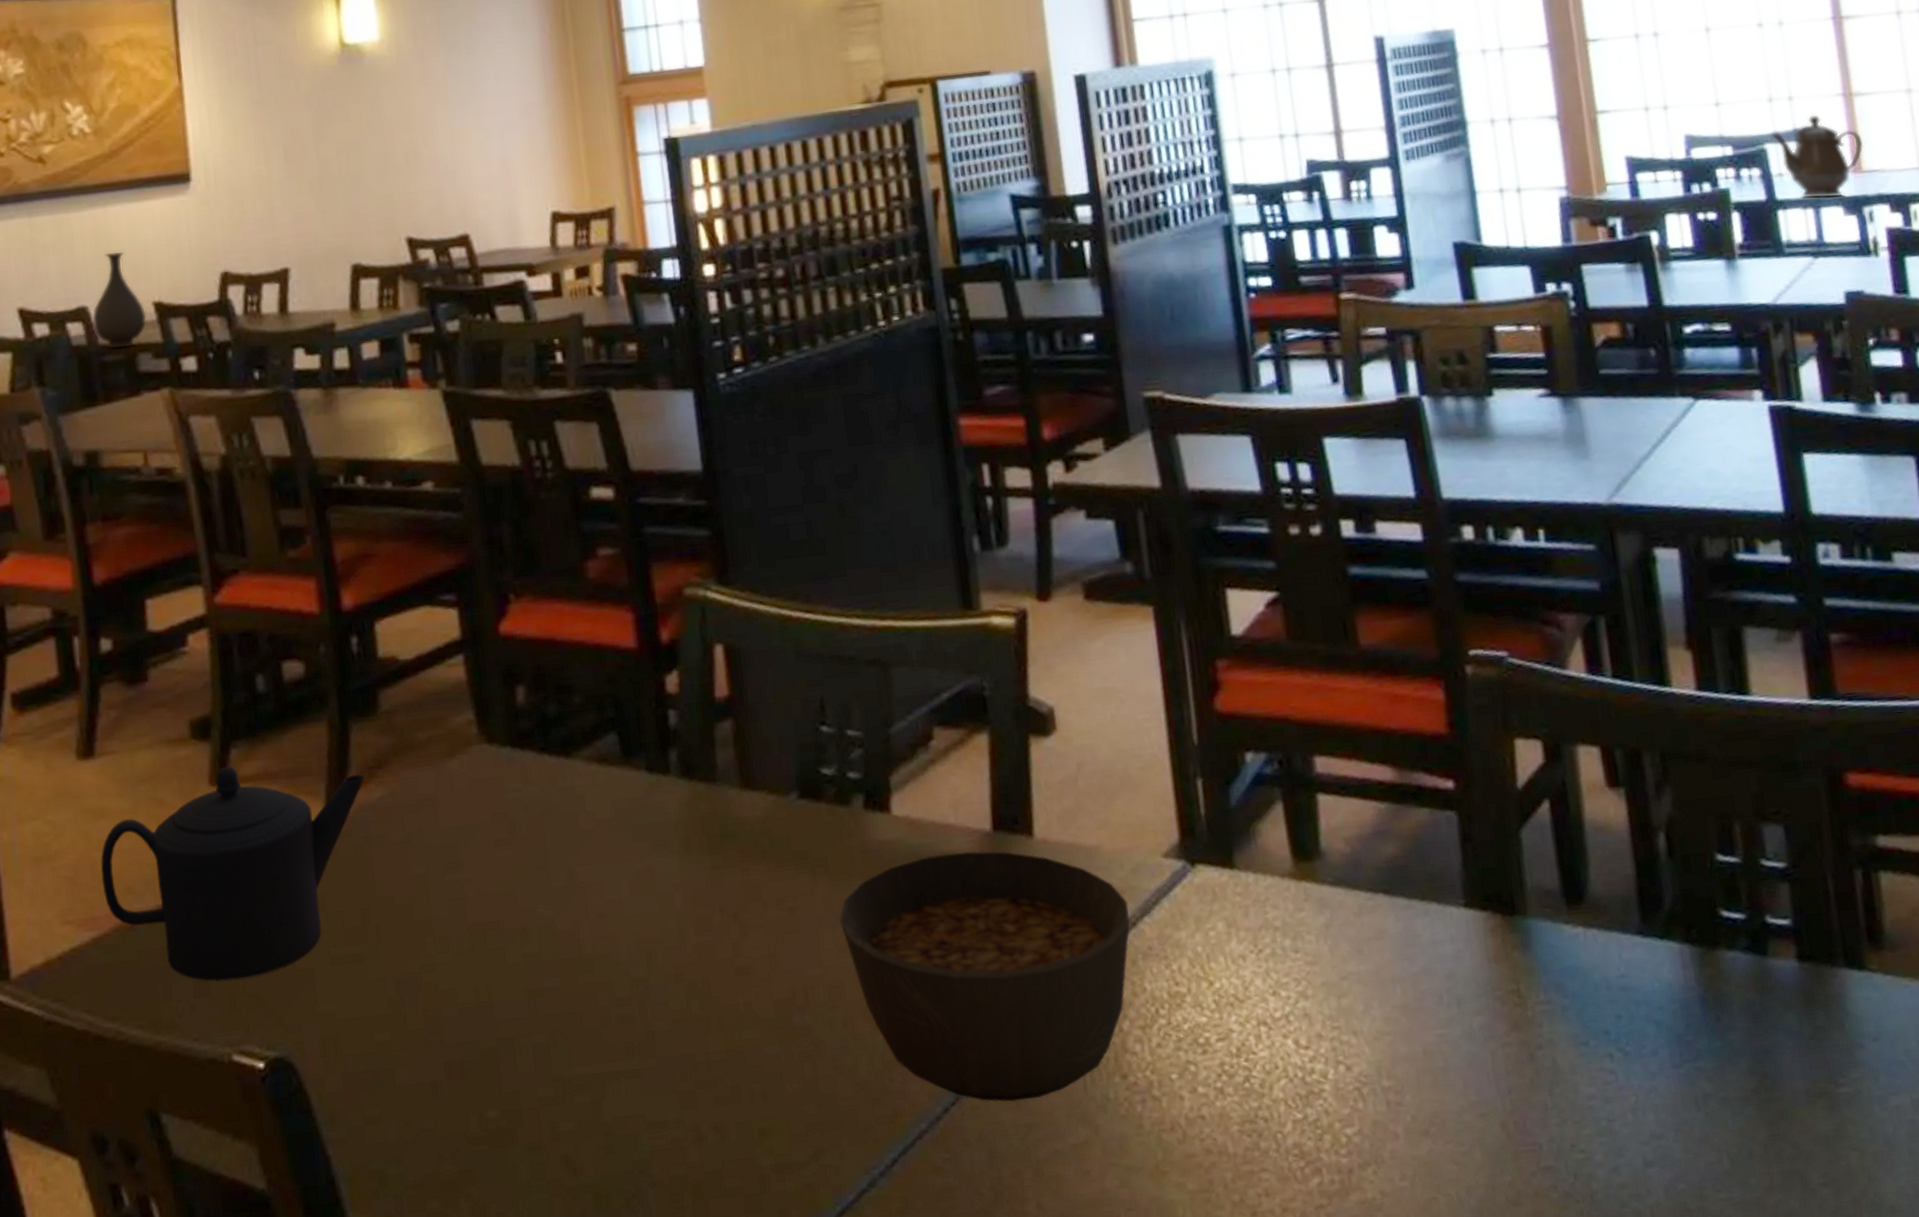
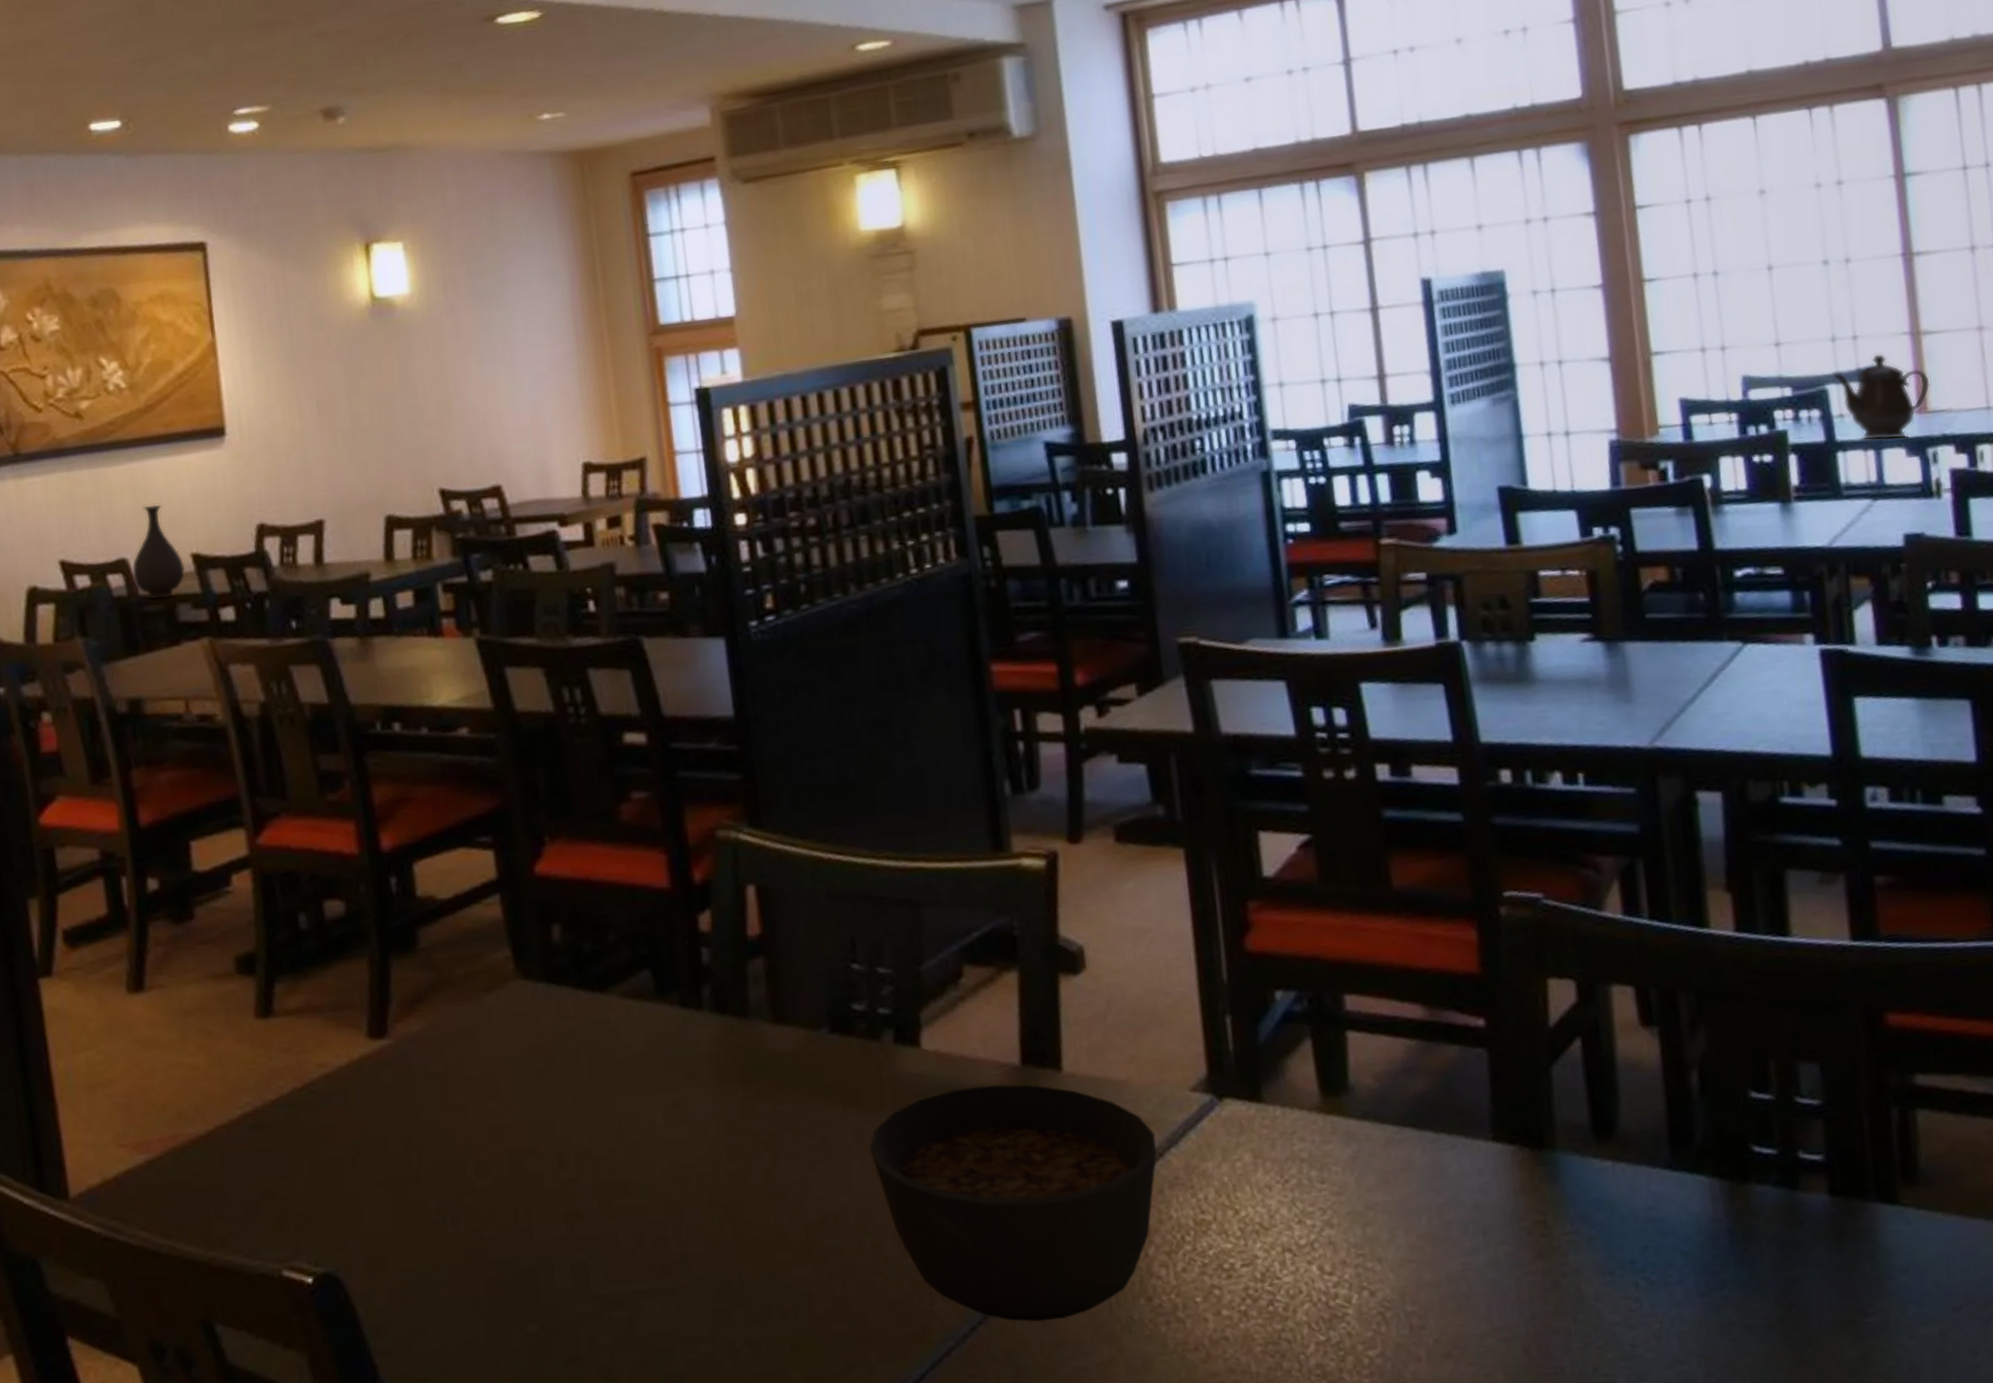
teapot: present [100,766,365,981] -> none [152,999,406,1202]

